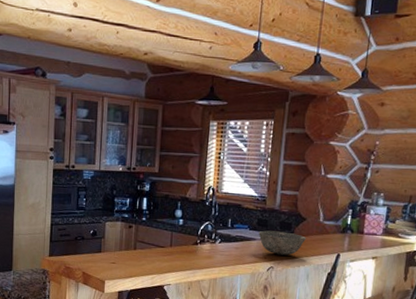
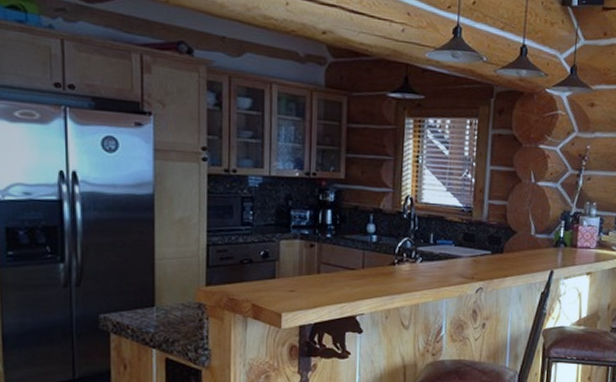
bowl: present [258,230,307,256] -> none [465,246,518,274]

